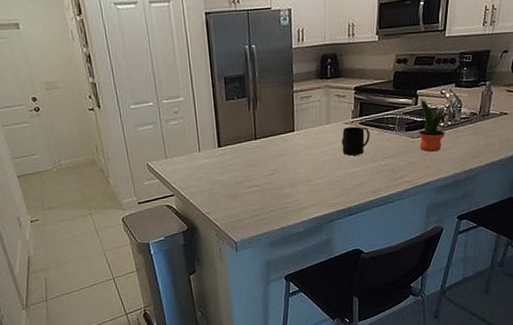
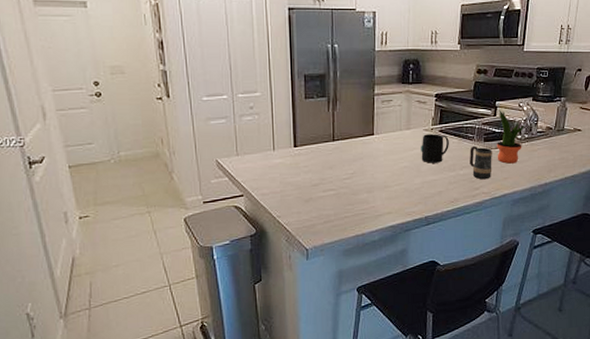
mug: none [391,136,415,169] -> present [469,146,492,180]

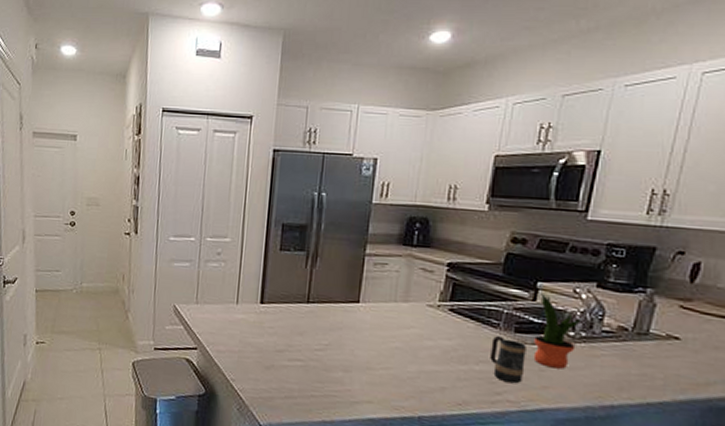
mug: present [421,134,449,163] -> none [420,311,462,351]

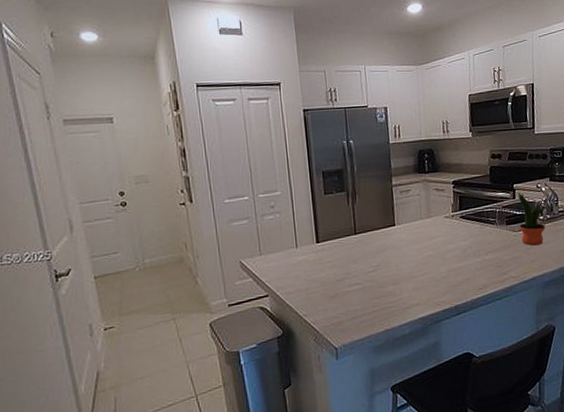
mug: present [490,336,526,384] -> none [493,230,519,264]

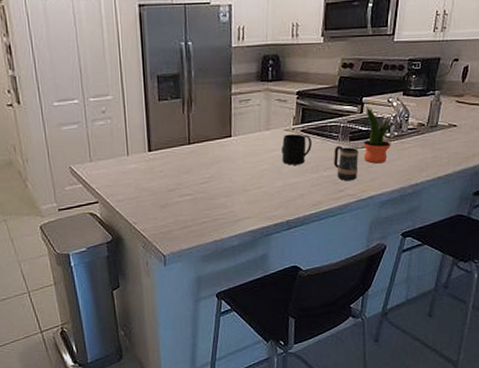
mug: none [443,220,472,251] -> present [281,133,312,165]
mug: none [493,230,519,264] -> present [334,146,358,181]

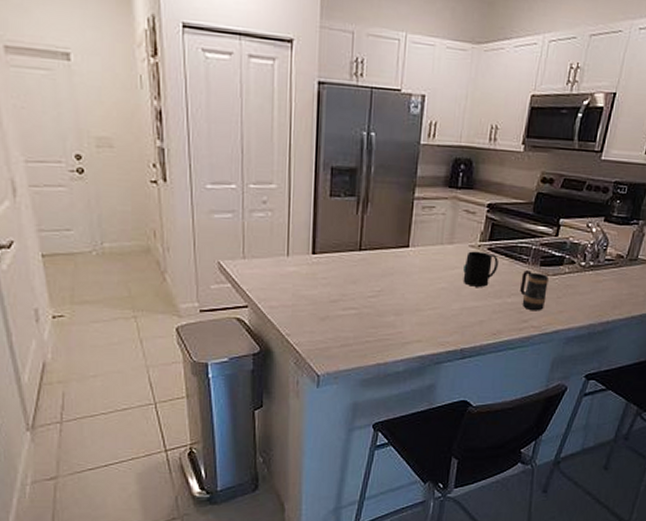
potted plant: present [363,107,395,164] -> none [553,230,592,295]

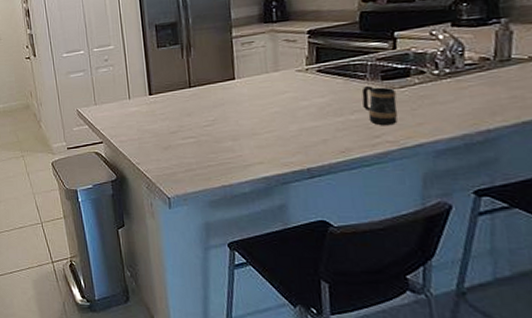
mug: present [463,251,498,287] -> none [294,74,332,108]

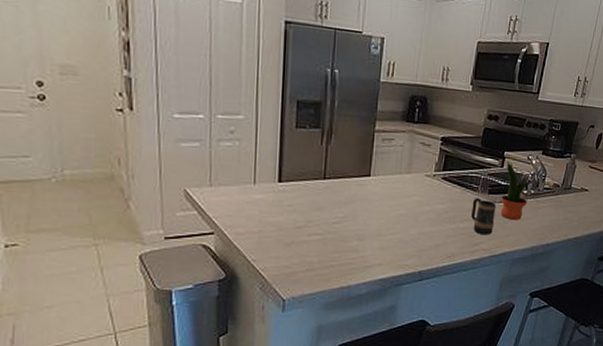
potted plant: none [401,42,444,106] -> present [500,161,533,220]

